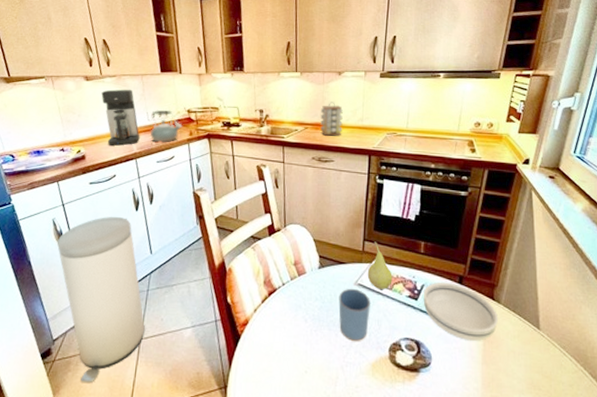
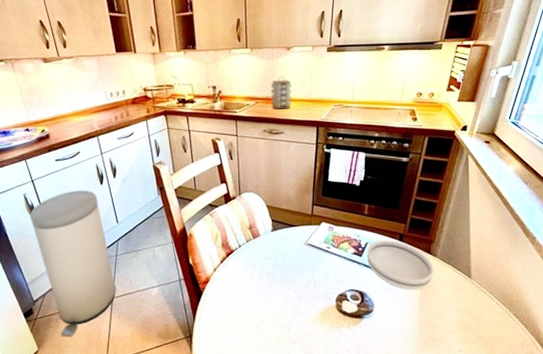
coffee maker: present [101,89,140,146] -> none [60,69,100,124]
kettle: present [150,109,183,143] -> none [109,89,140,121]
mug: present [338,288,370,341] -> none [290,248,319,293]
fruit: present [367,241,393,289] -> none [316,206,339,248]

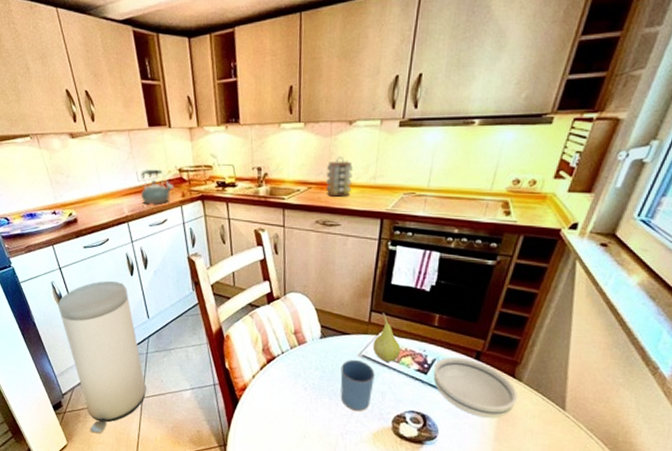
kettle: none [109,89,140,121] -> present [141,169,174,205]
mug: none [290,248,319,293] -> present [340,359,375,411]
fruit: none [316,206,339,248] -> present [372,313,401,362]

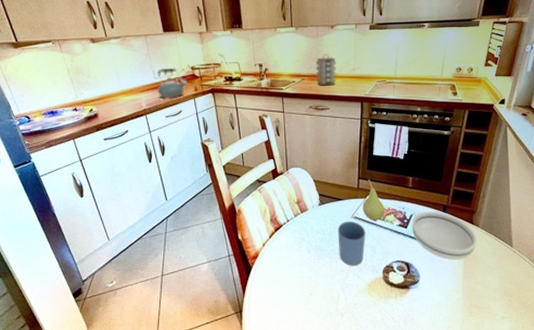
pedal bin: present [58,280,146,434] -> none [79,168,165,316]

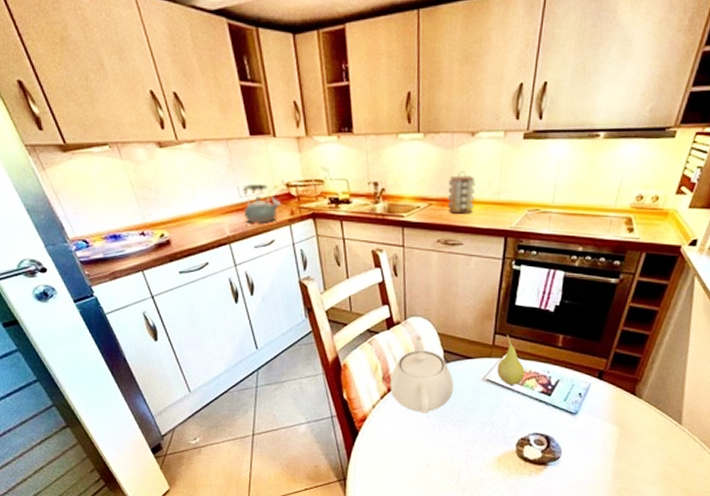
teapot: none [277,182,329,249] -> present [390,334,454,414]
mug: present [338,221,366,266] -> none [464,384,499,436]
bowl: present [411,211,477,260] -> none [556,377,637,436]

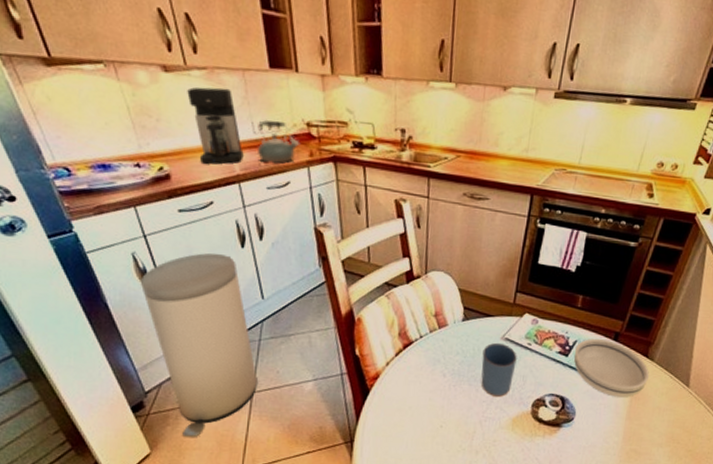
pedal bin: none [152,309,257,476] -> present [141,253,258,438]
coffee maker: none [180,157,232,228] -> present [187,87,244,164]
teapot: present [390,334,454,414] -> none [406,289,473,373]
spice rack: present [447,171,476,214] -> none [476,125,505,169]
mug: none [464,384,499,436] -> present [481,342,517,397]
fruit: present [497,335,525,385] -> none [516,293,544,345]
bowl: none [556,377,637,436] -> present [573,338,649,398]

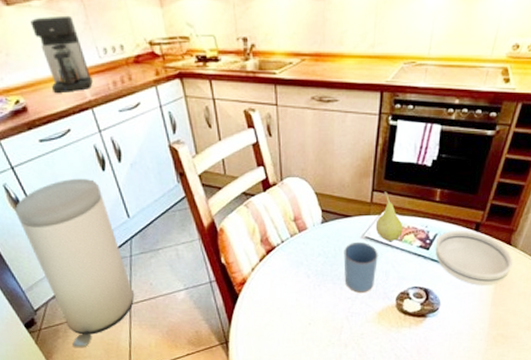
kettle: present [258,119,300,165] -> none [102,42,146,87]
fruit: none [516,293,544,345] -> present [375,191,403,241]

